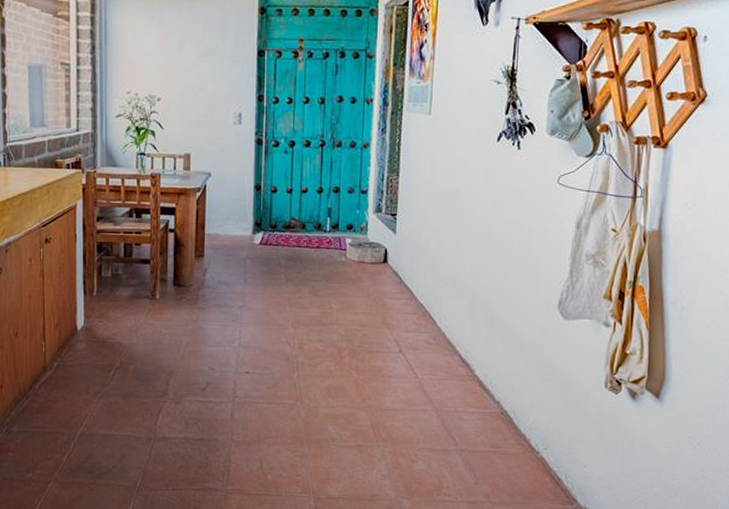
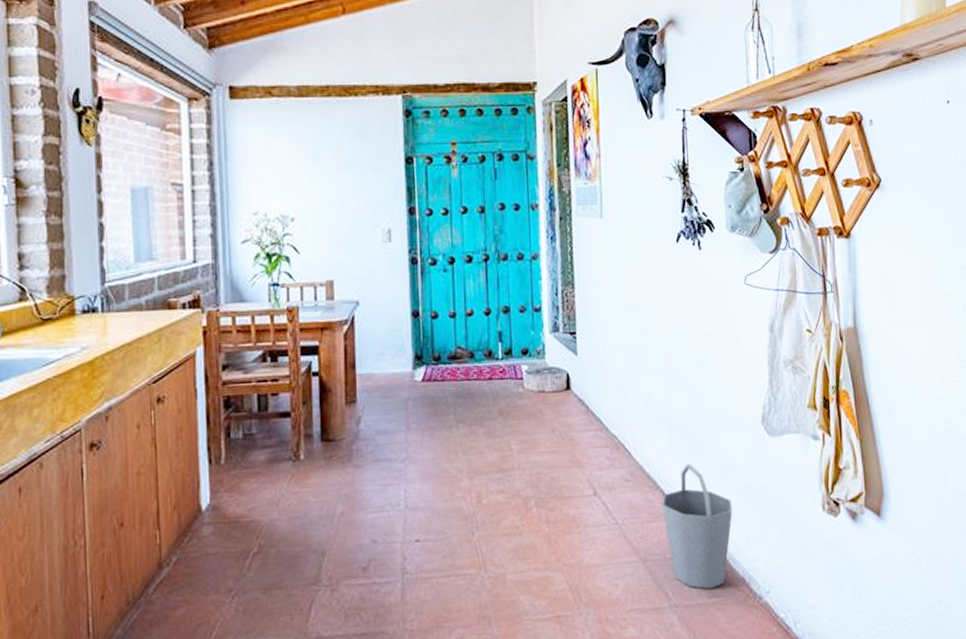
bucket: none [458,334,522,440] -> present [662,463,733,590]

